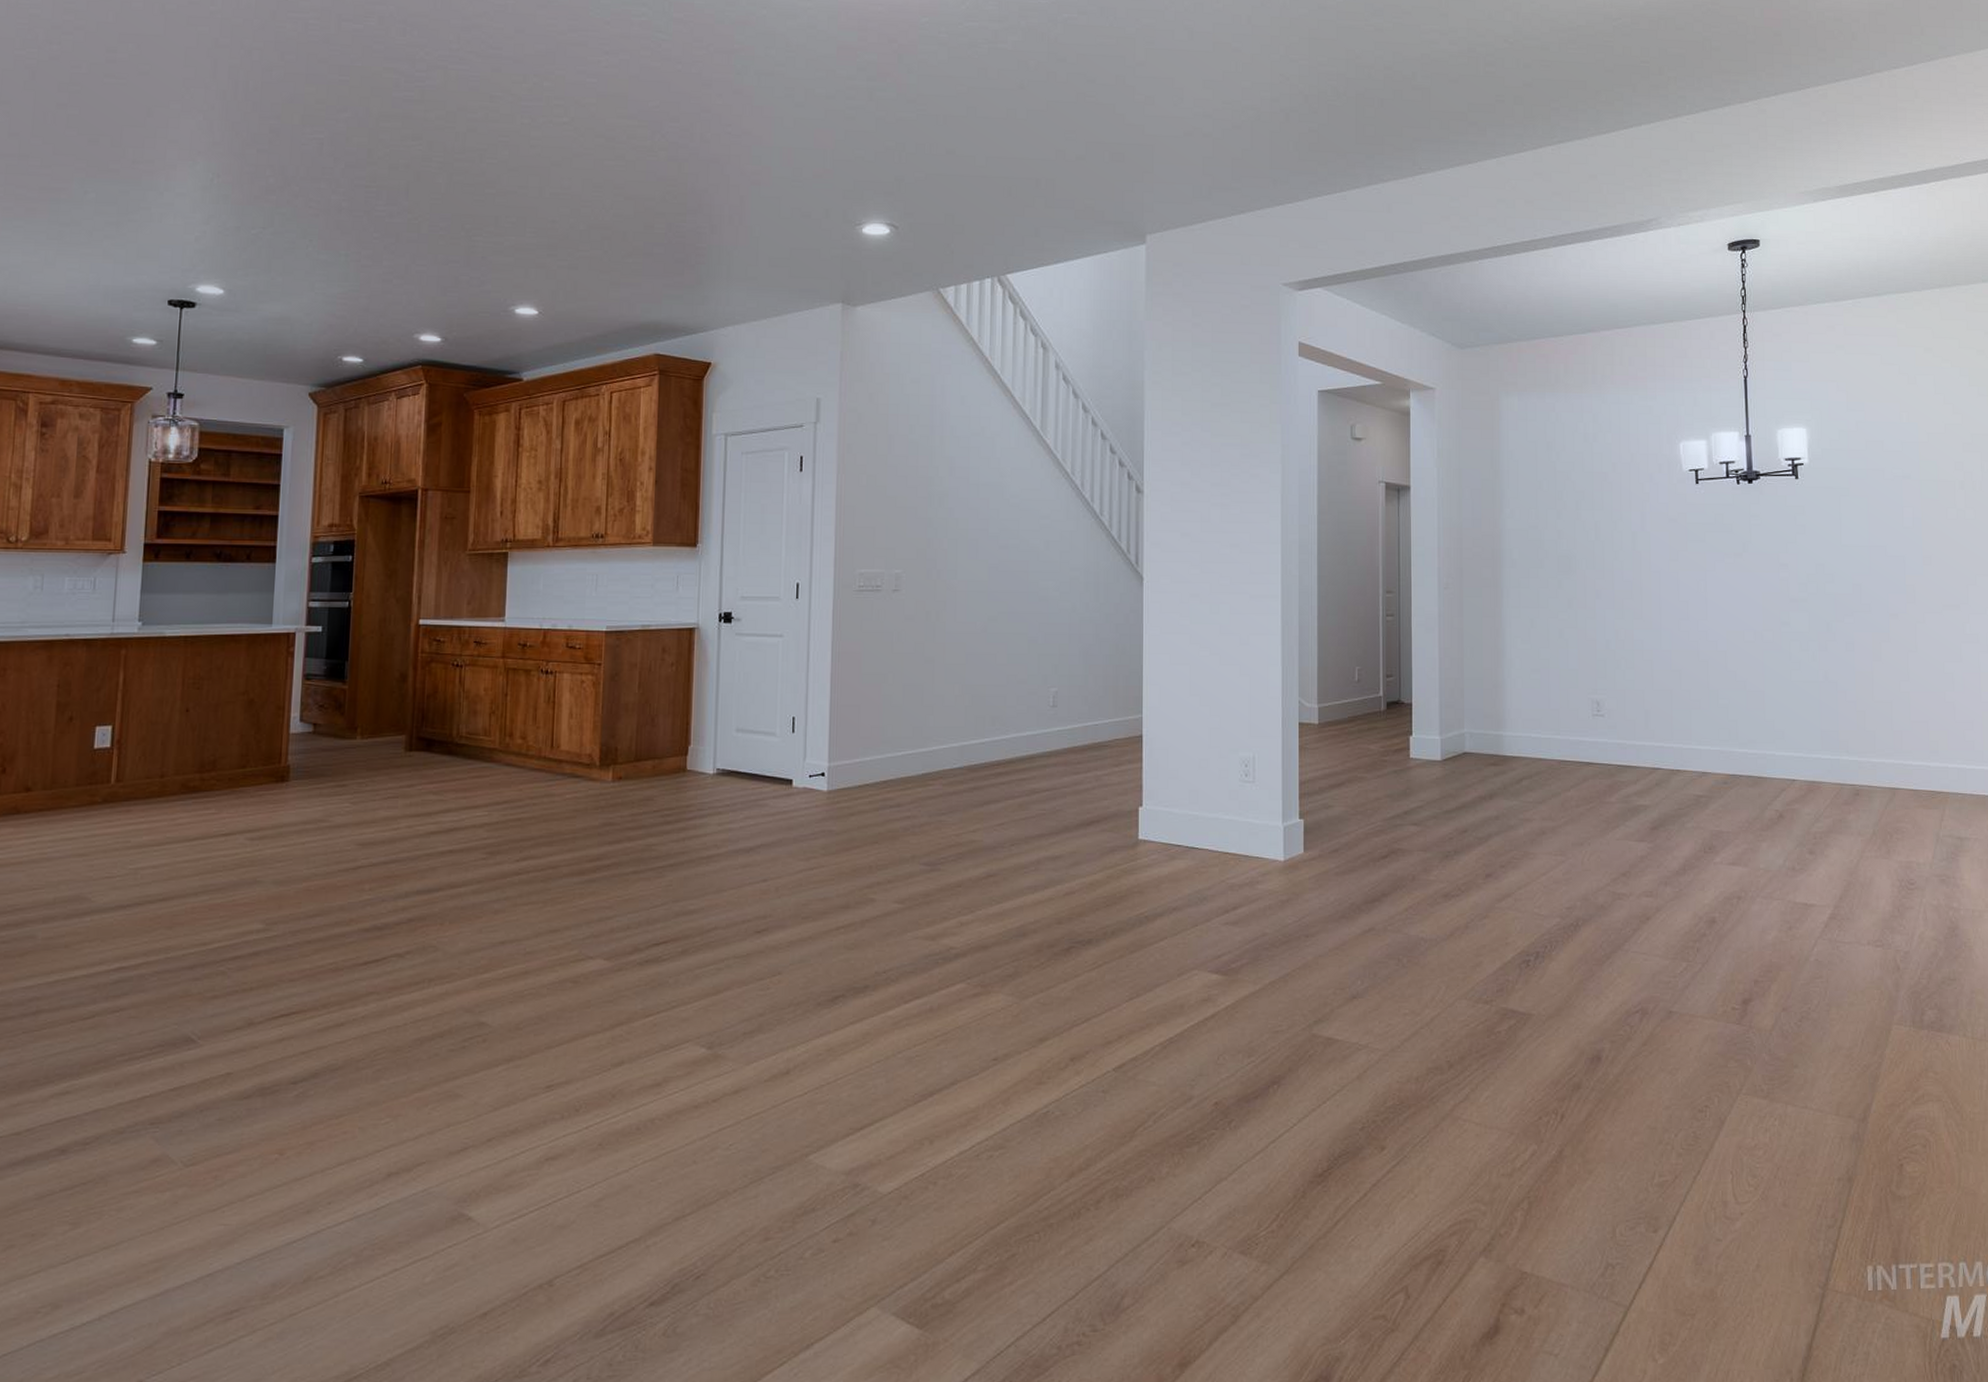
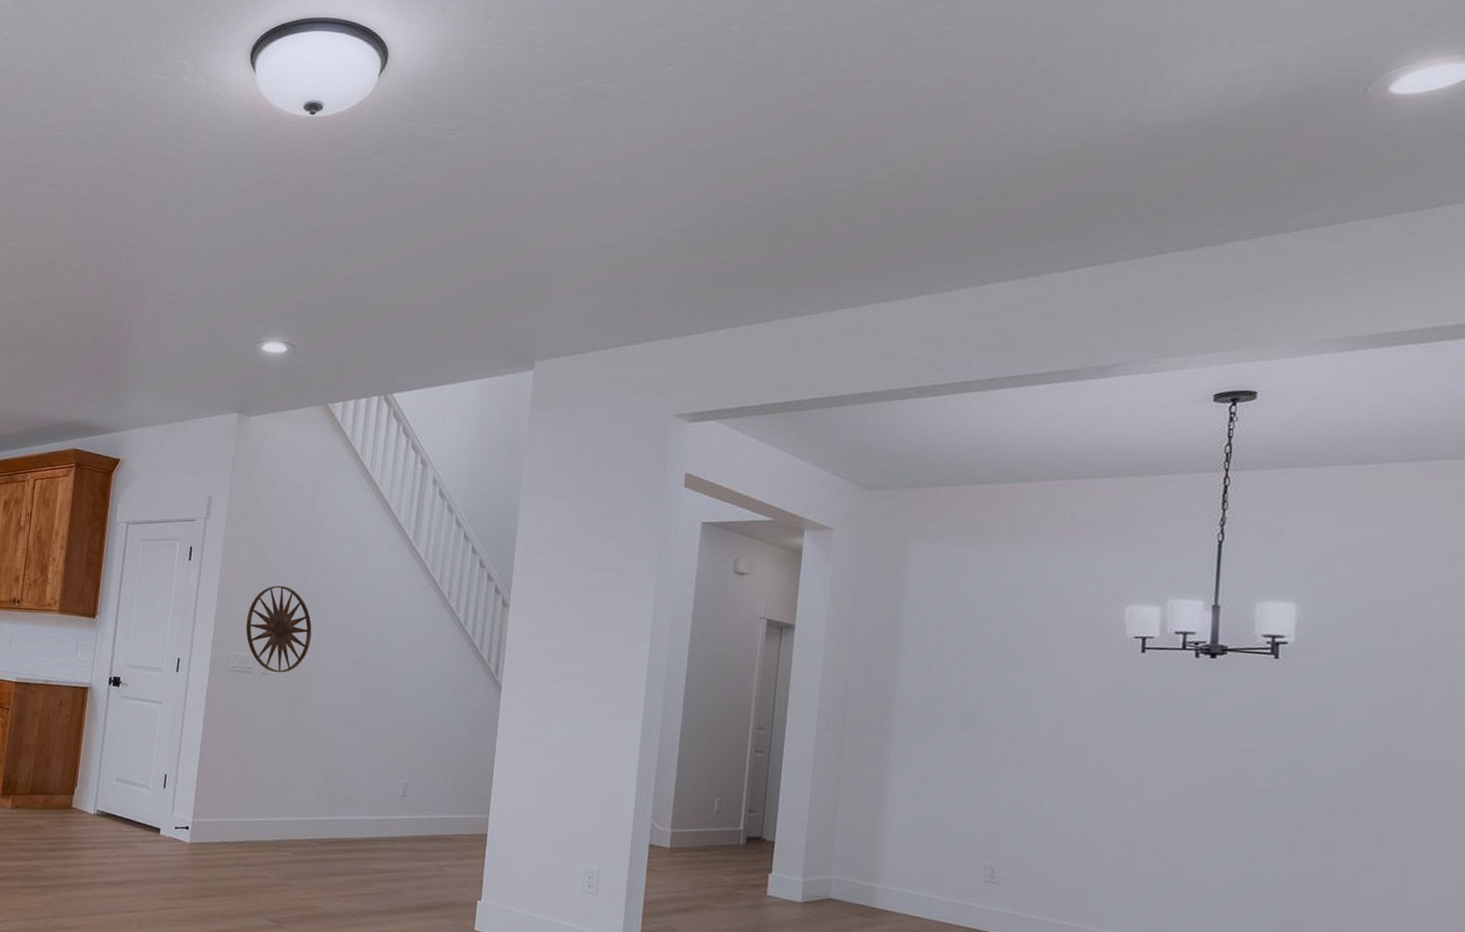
wall art: none [870,491,943,587] -> present [245,585,312,673]

